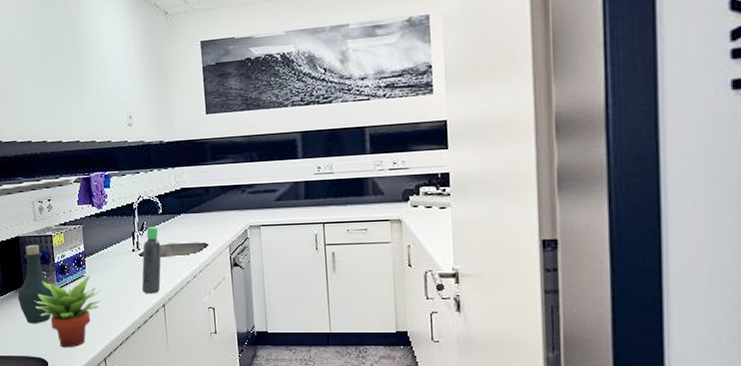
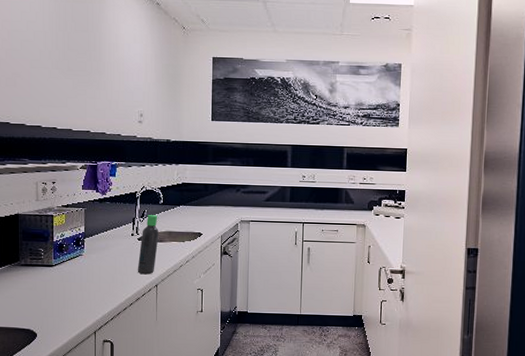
bottle: present [17,244,55,324] -> none [11,222,50,298]
succulent plant: present [34,275,103,348] -> none [28,255,98,321]

